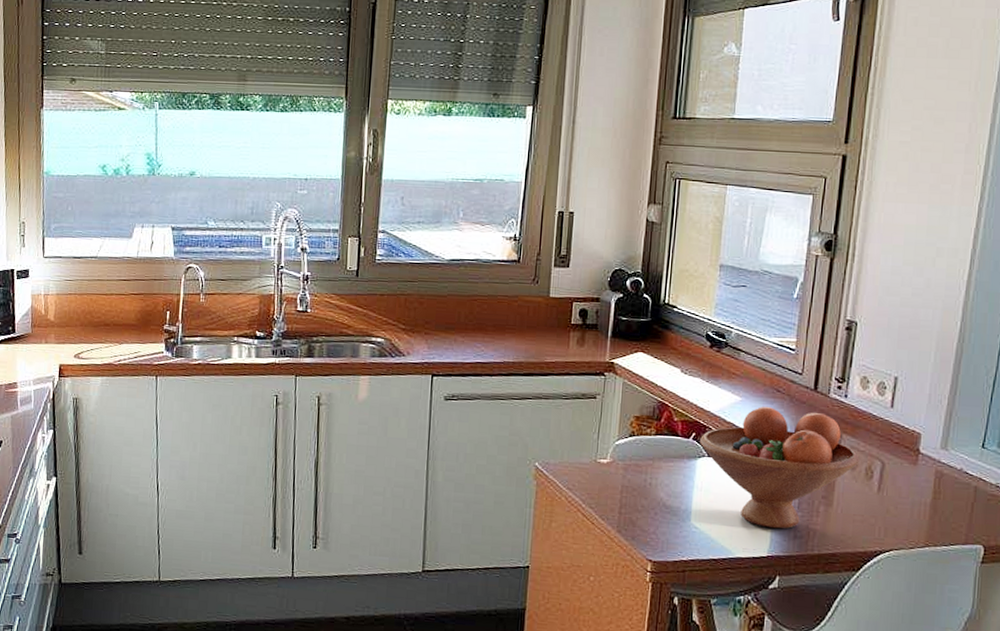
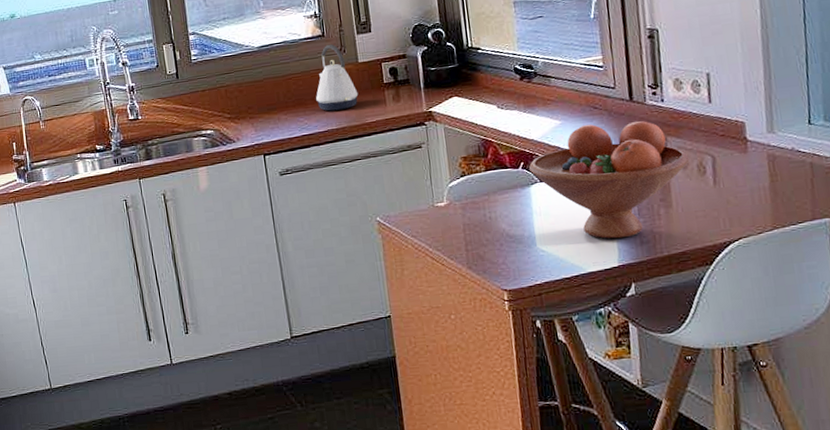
kettle: none [498,271,543,344] -> present [316,44,359,111]

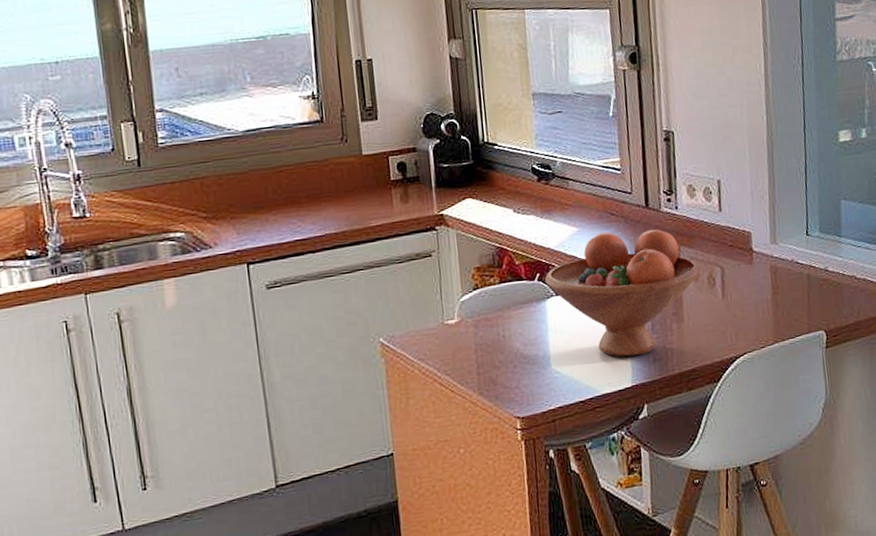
kettle: present [316,44,359,111] -> none [312,131,362,212]

